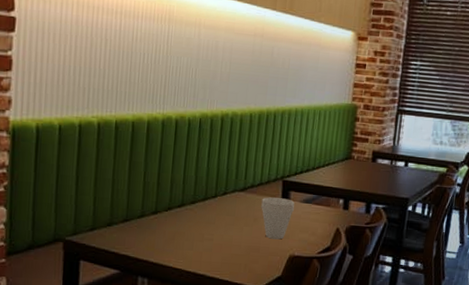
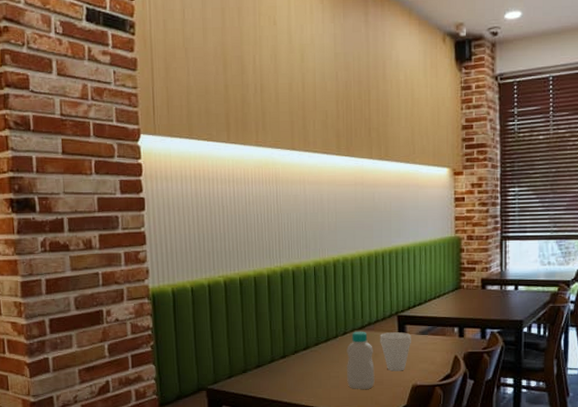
bottle: none [221,192,253,256] -> present [347,331,375,389]

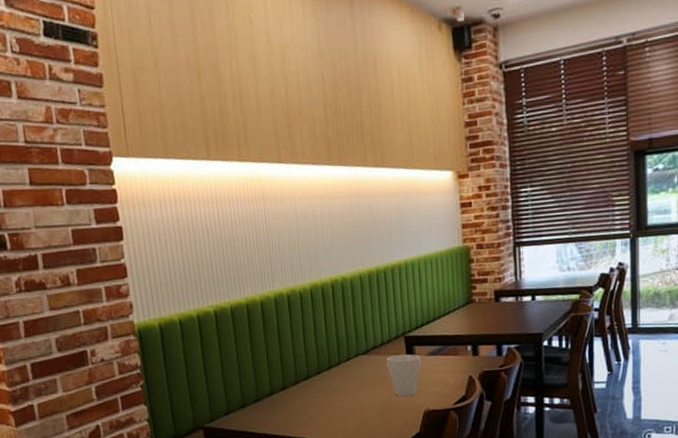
bottle: present [347,331,375,389] -> none [351,355,384,418]

